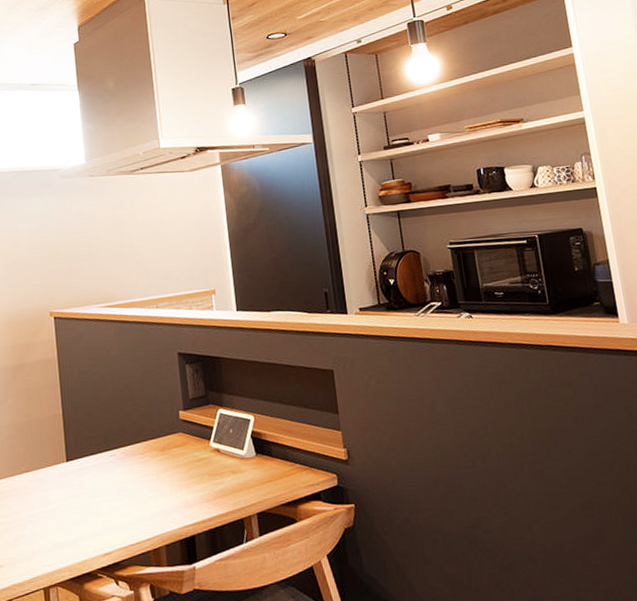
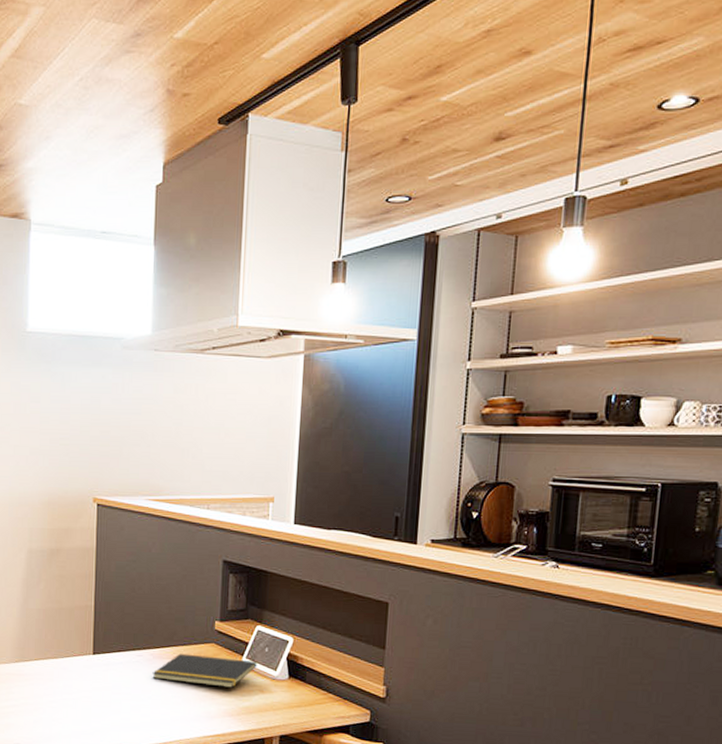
notepad: none [126,444,225,477] -> present [152,653,257,688]

